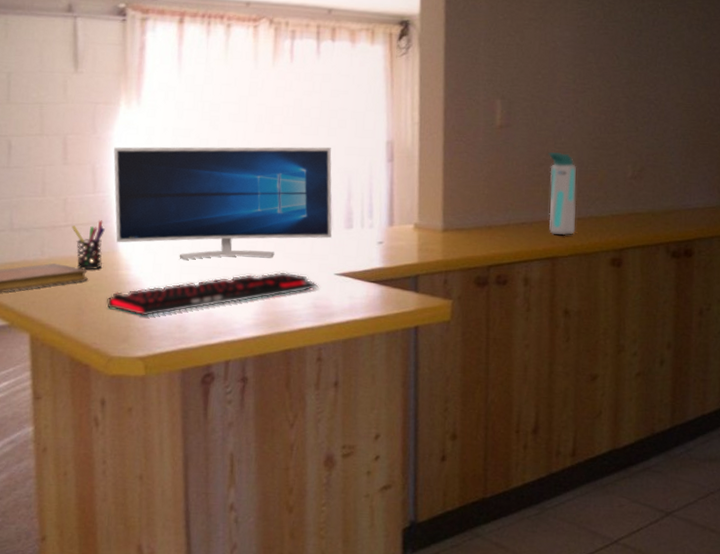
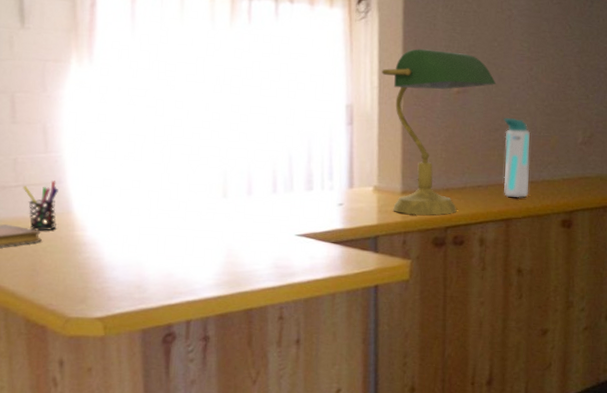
keyboard: present [107,272,319,316] -> none [62,233,280,277]
monitor: present [113,146,332,260] -> none [65,106,292,221]
desk lamp: none [422,83,541,254] -> present [381,48,497,215]

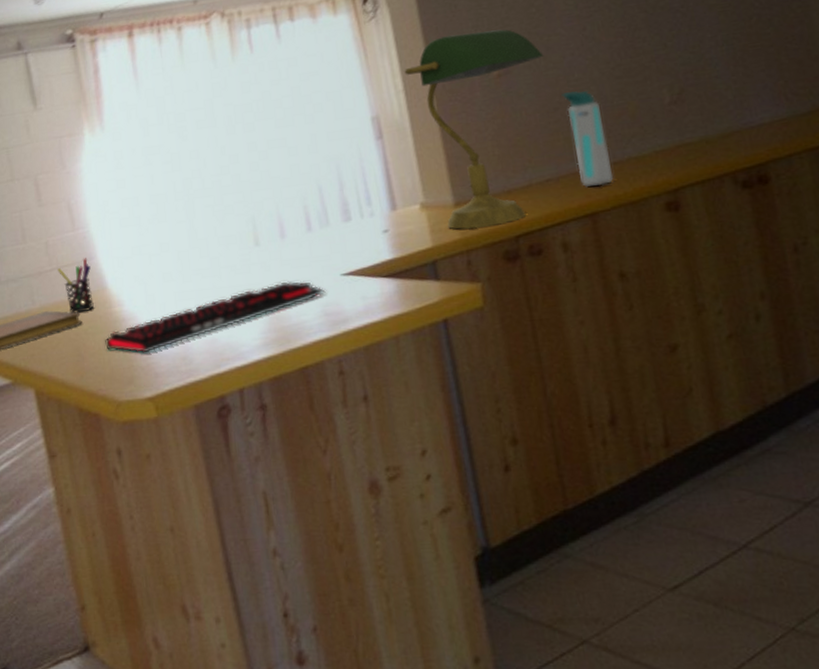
keyboard: none [62,233,280,277] -> present [105,281,326,353]

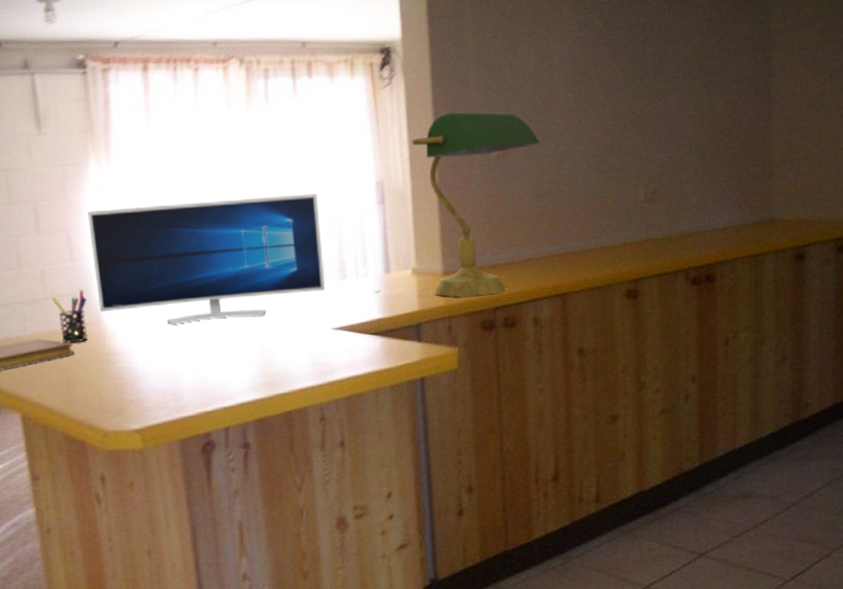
monitor: none [86,136,329,286] -> present [88,194,325,325]
keyboard: present [105,281,326,353] -> none [96,330,316,387]
water bottle: present [561,90,614,188] -> none [551,180,586,270]

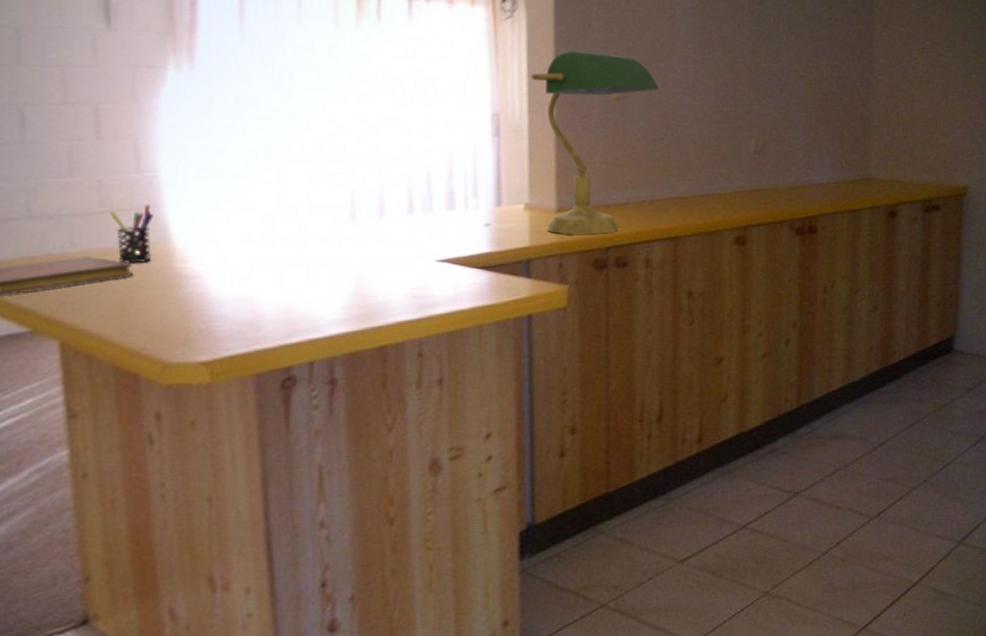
monitor: present [88,194,325,325] -> none [161,118,431,248]

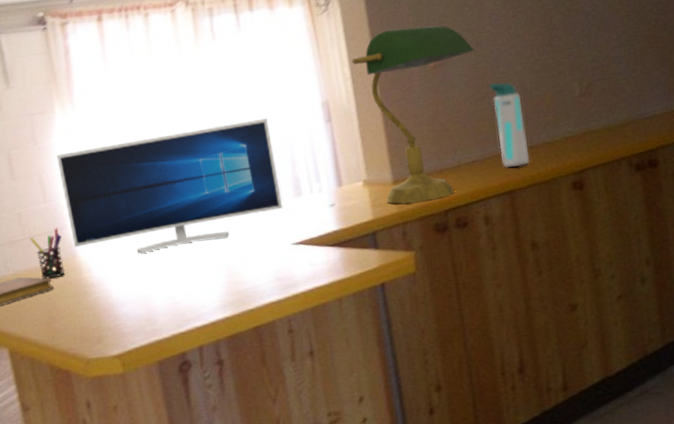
monitor: none [161,118,431,248] -> present [57,119,282,254]
water bottle: none [668,126,698,214] -> present [488,82,530,169]

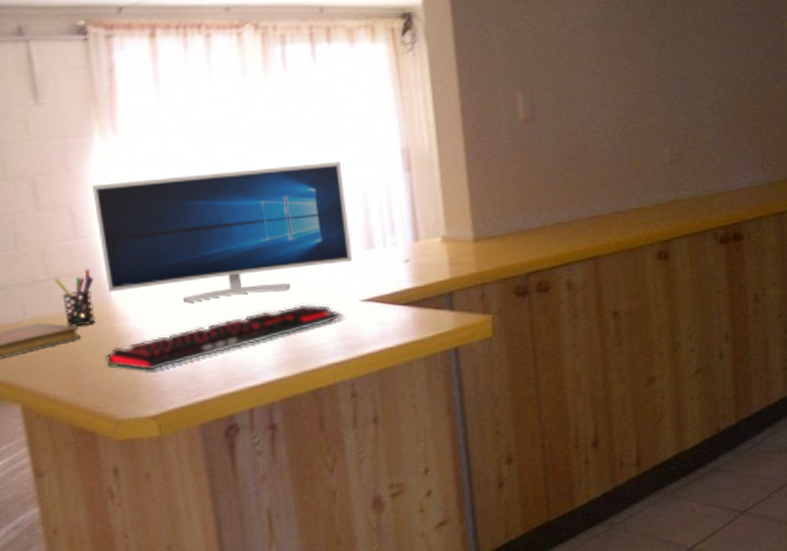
keyboard: none [75,249,278,315] -> present [106,304,344,371]
desk lamp: present [352,25,475,204] -> none [437,76,567,264]
water bottle: present [488,82,530,169] -> none [579,143,617,233]

